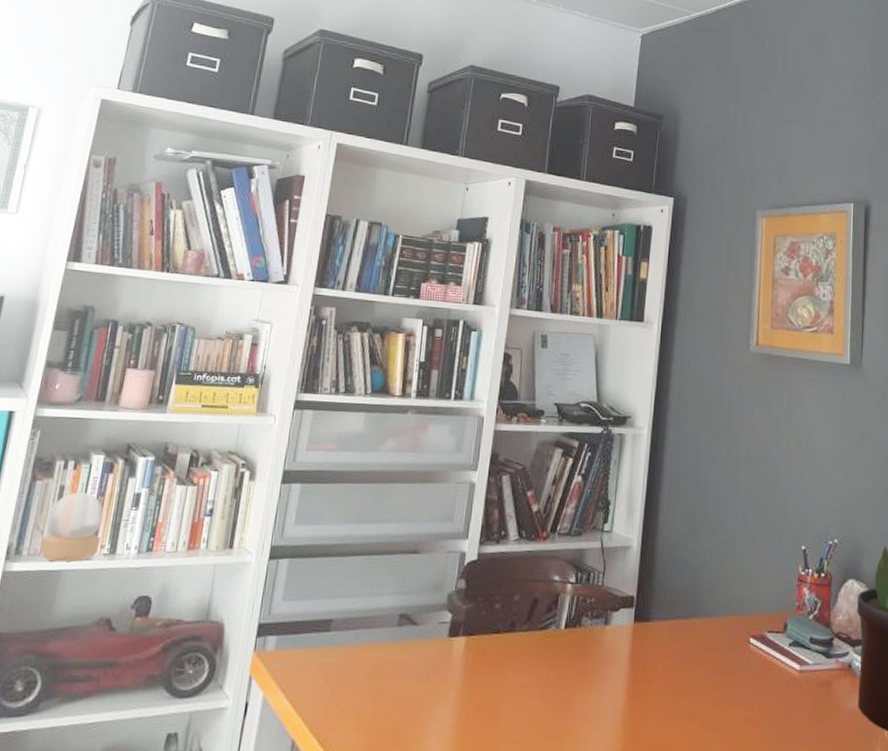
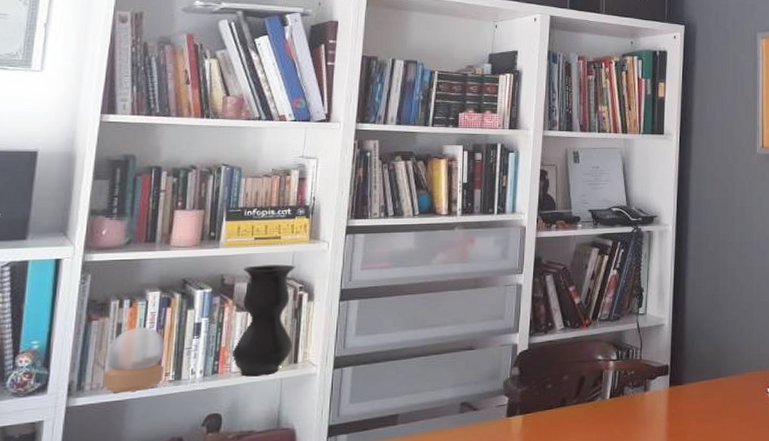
vase: none [166,435,241,559] -> present [230,264,296,377]

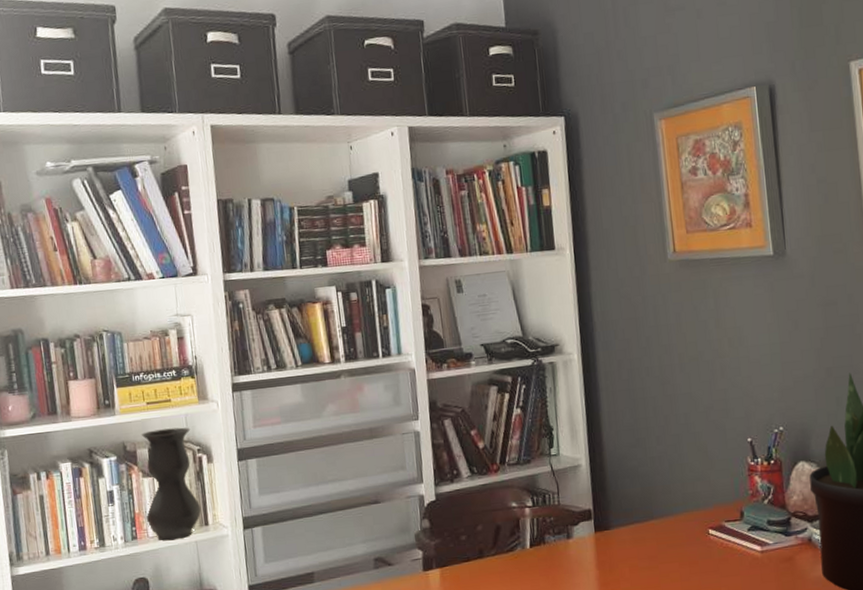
snow globe: present [102,327,165,393] -> none [35,497,90,562]

